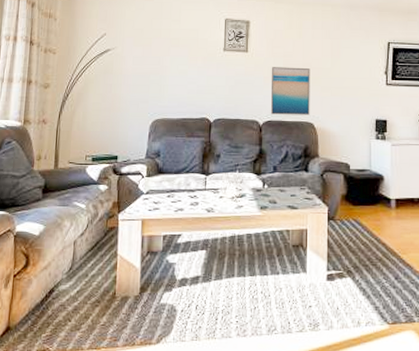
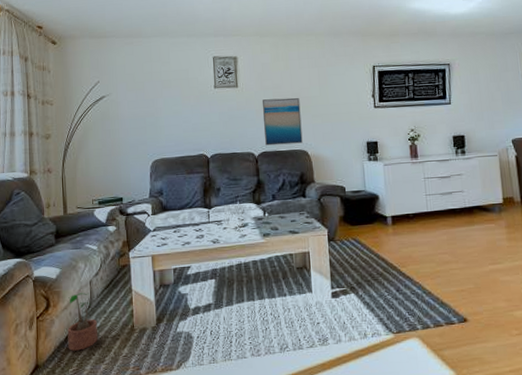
potted plant: none [43,253,77,315] -> present [67,292,98,351]

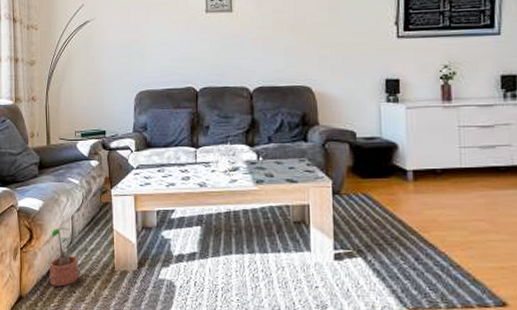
wall art: present [262,97,303,146] -> none [259,24,306,80]

